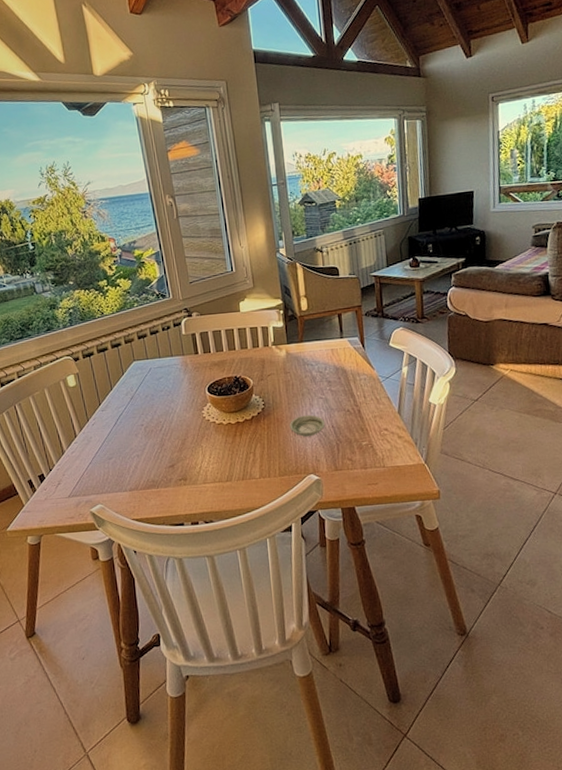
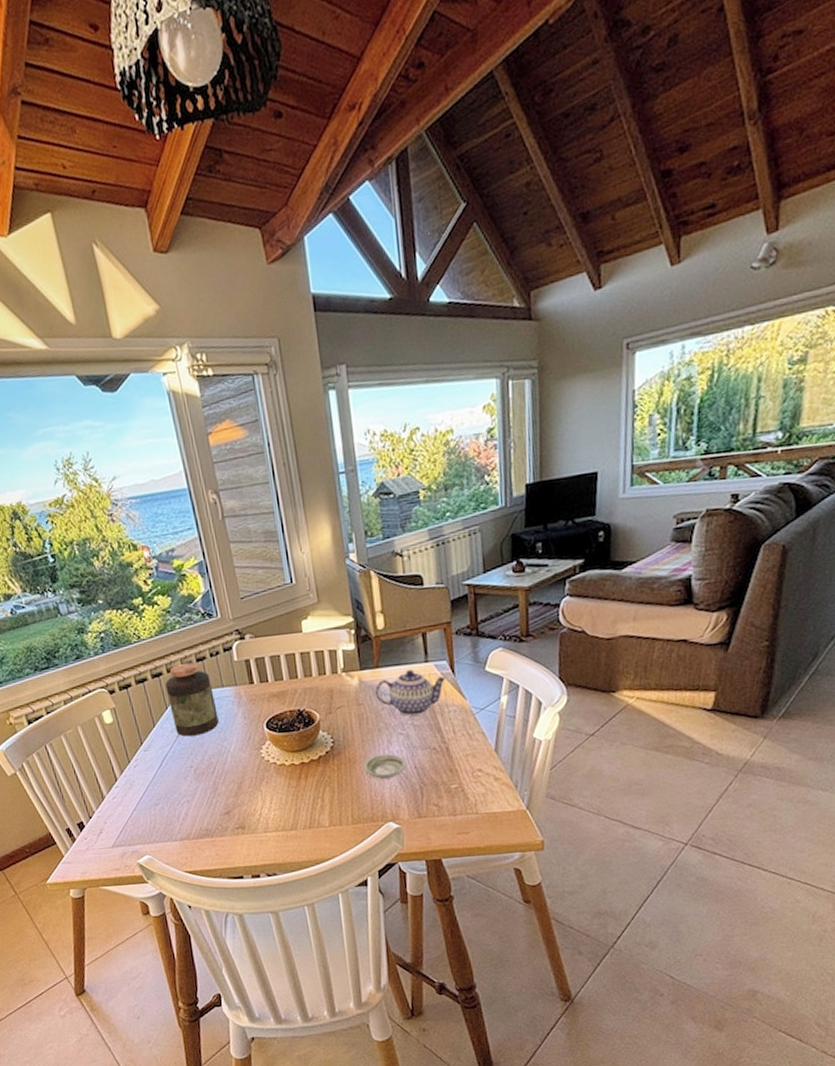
jar: none [123,335,167,399] -> present [165,662,219,737]
teapot: none [299,344,357,383] -> present [375,670,446,716]

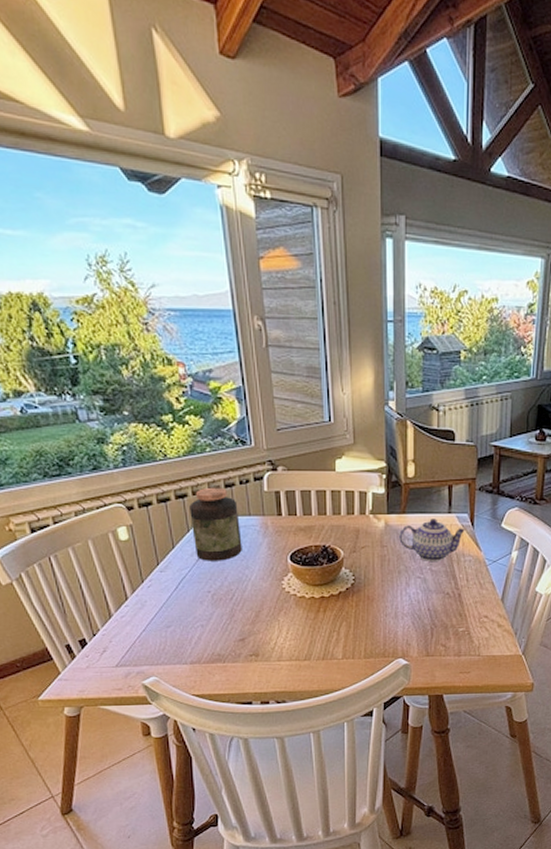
saucer: present [363,753,406,779] -> none [380,594,420,618]

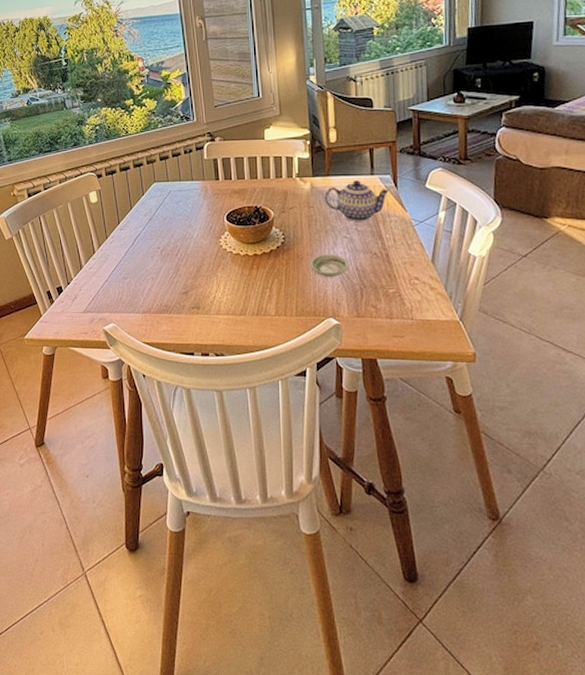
jar: present [189,487,242,561] -> none [144,157,186,221]
saucer: none [380,594,420,618] -> present [309,253,348,277]

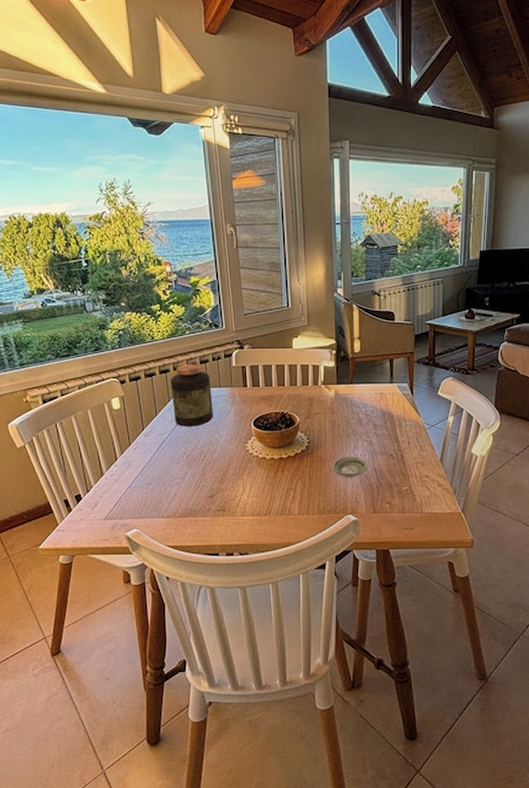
jar: none [144,157,186,221] -> present [171,363,213,427]
teapot: present [324,180,389,221] -> none [348,388,405,426]

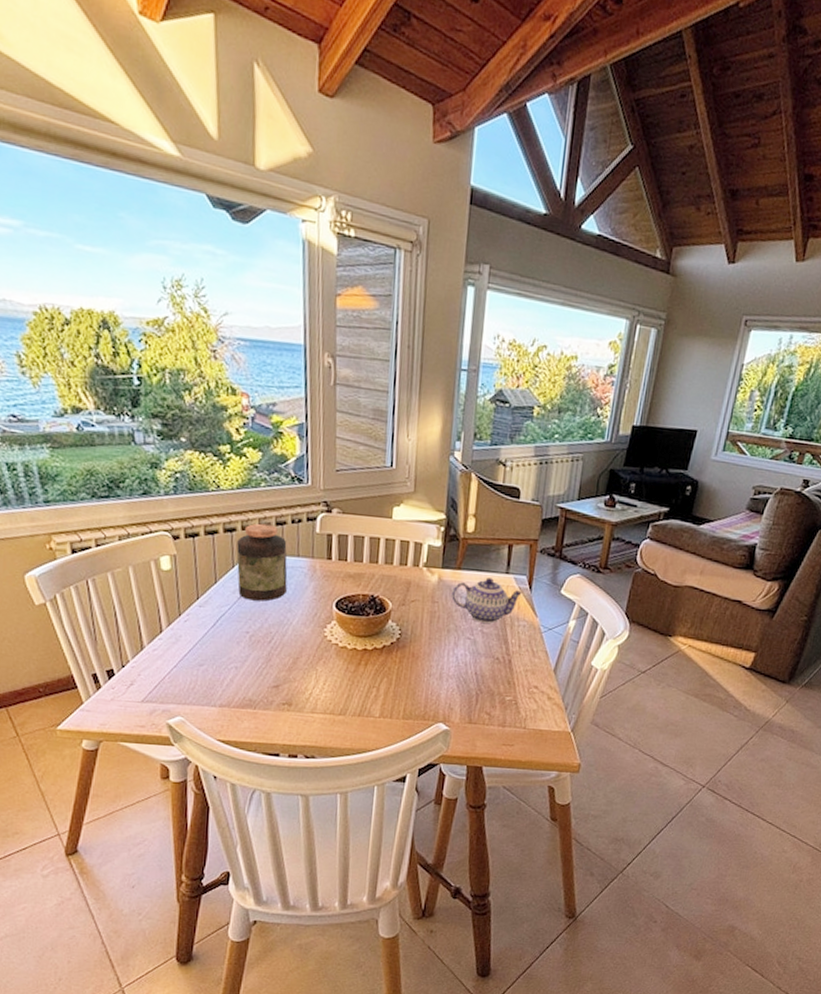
saucer: present [331,456,367,477] -> none [425,654,467,680]
teapot: none [348,388,405,426] -> present [451,578,522,623]

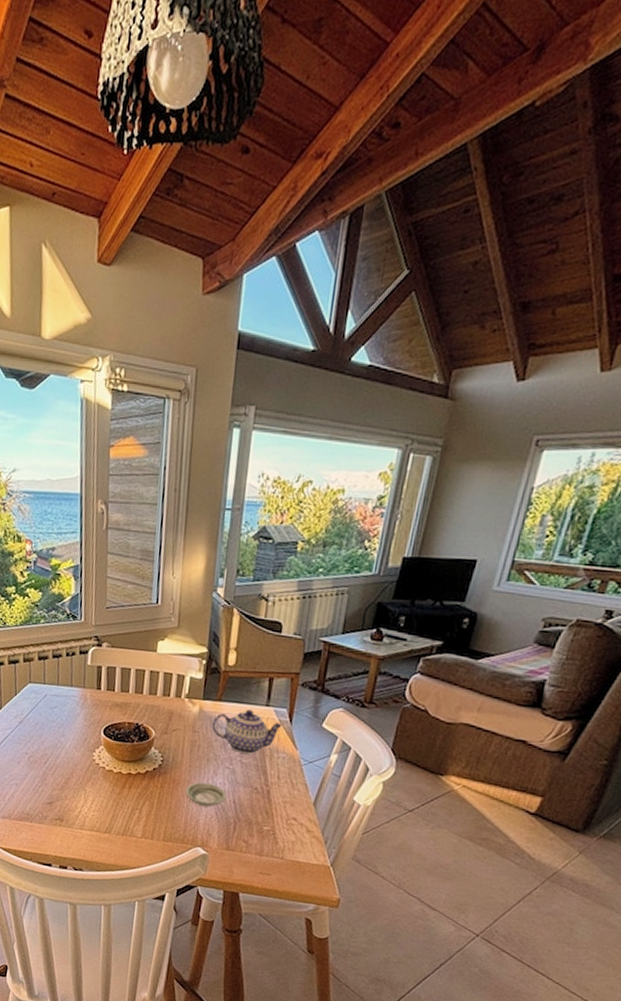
jar: present [236,523,288,602] -> none [19,656,62,726]
saucer: none [425,654,467,680] -> present [185,782,226,807]

